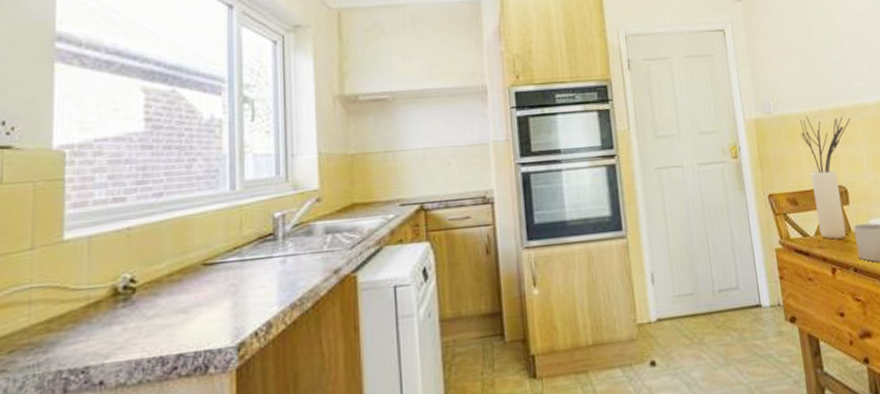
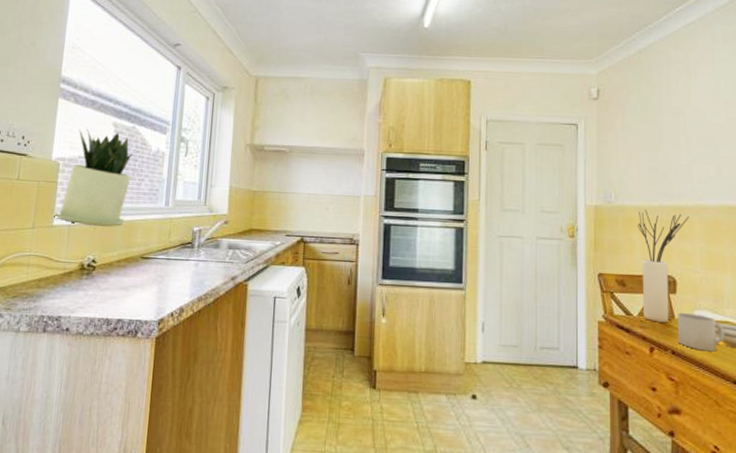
planter: none [64,98,177,234] -> present [54,127,133,227]

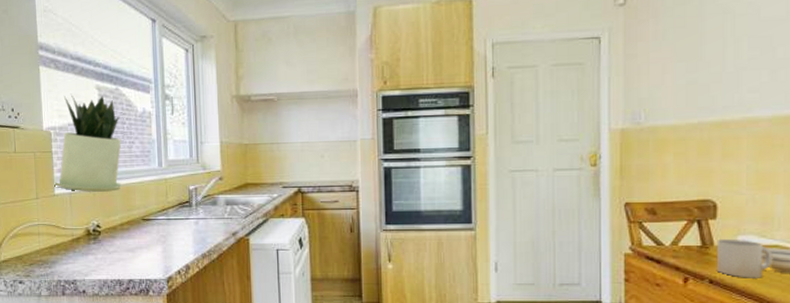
vase: present [636,209,690,323] -> none [670,128,736,251]

